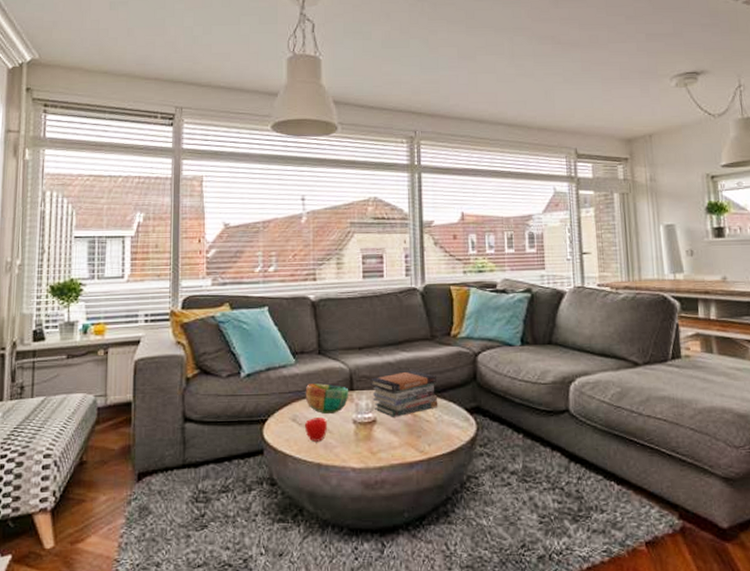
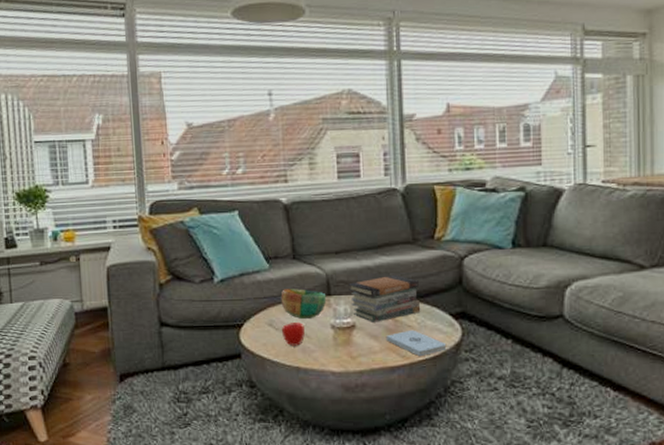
notepad: none [405,424,463,451] -> present [385,329,447,356]

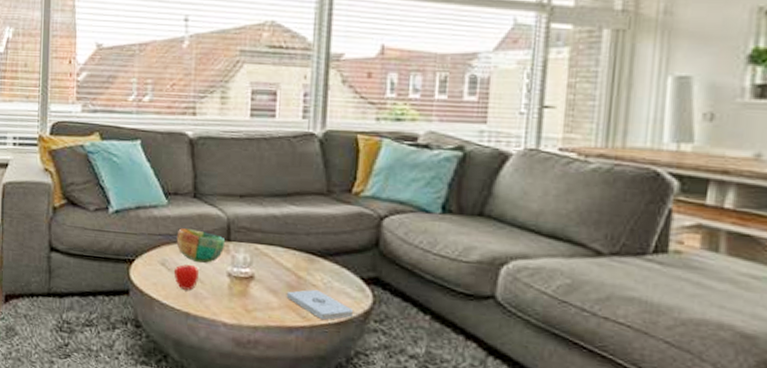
book stack: present [348,274,421,322] -> none [250,226,330,276]

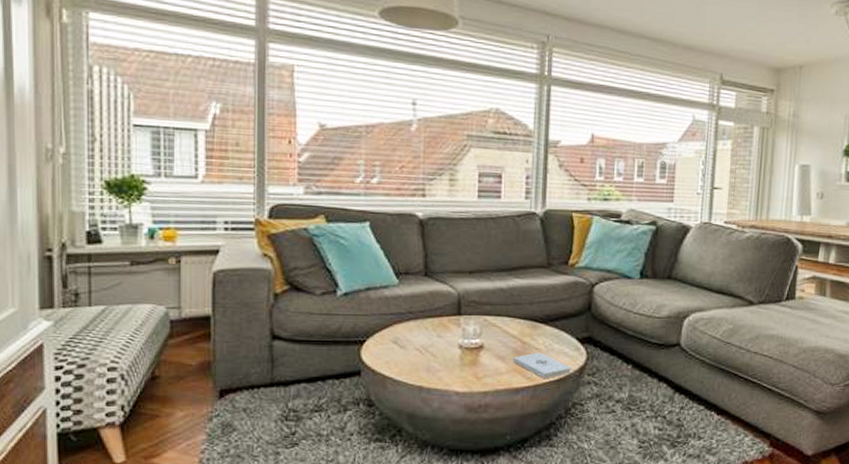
apple: present [173,265,199,290] -> none [406,341,431,365]
bowl: present [176,228,226,263] -> none [408,306,457,337]

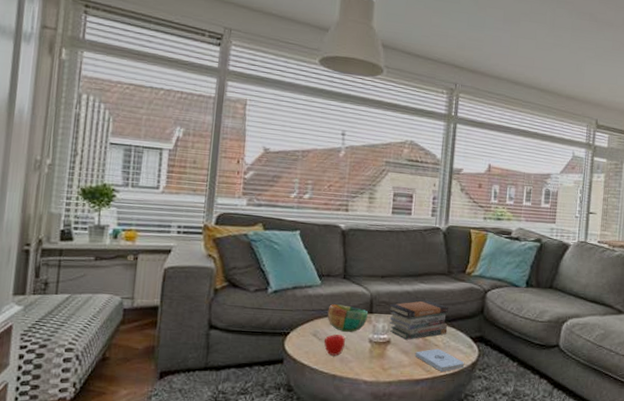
apple: none [406,341,431,365] -> present [324,335,345,356]
bowl: none [408,306,457,337] -> present [327,304,369,332]
book stack: none [480,297,551,344] -> present [389,300,449,340]

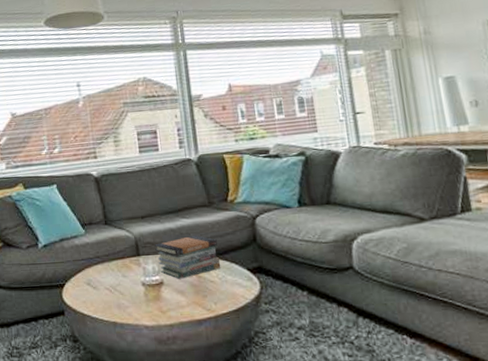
apple: present [324,335,345,356] -> none [98,281,119,303]
bowl: present [327,304,369,332] -> none [96,250,137,278]
notepad: present [415,348,465,372] -> none [191,284,248,309]

